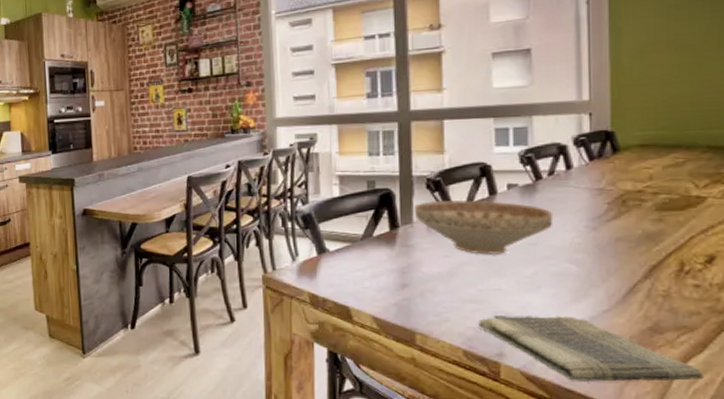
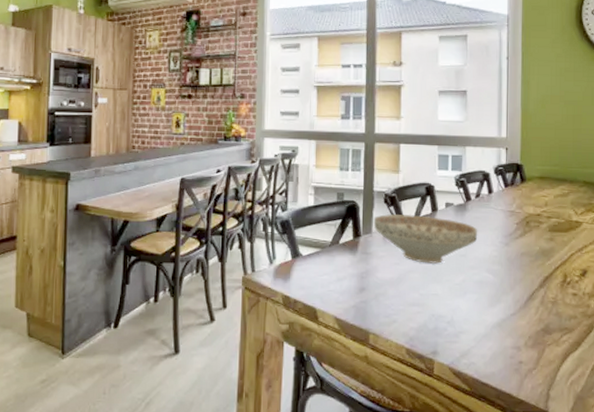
dish towel: present [479,316,703,382] -> none [419,318,578,376]

